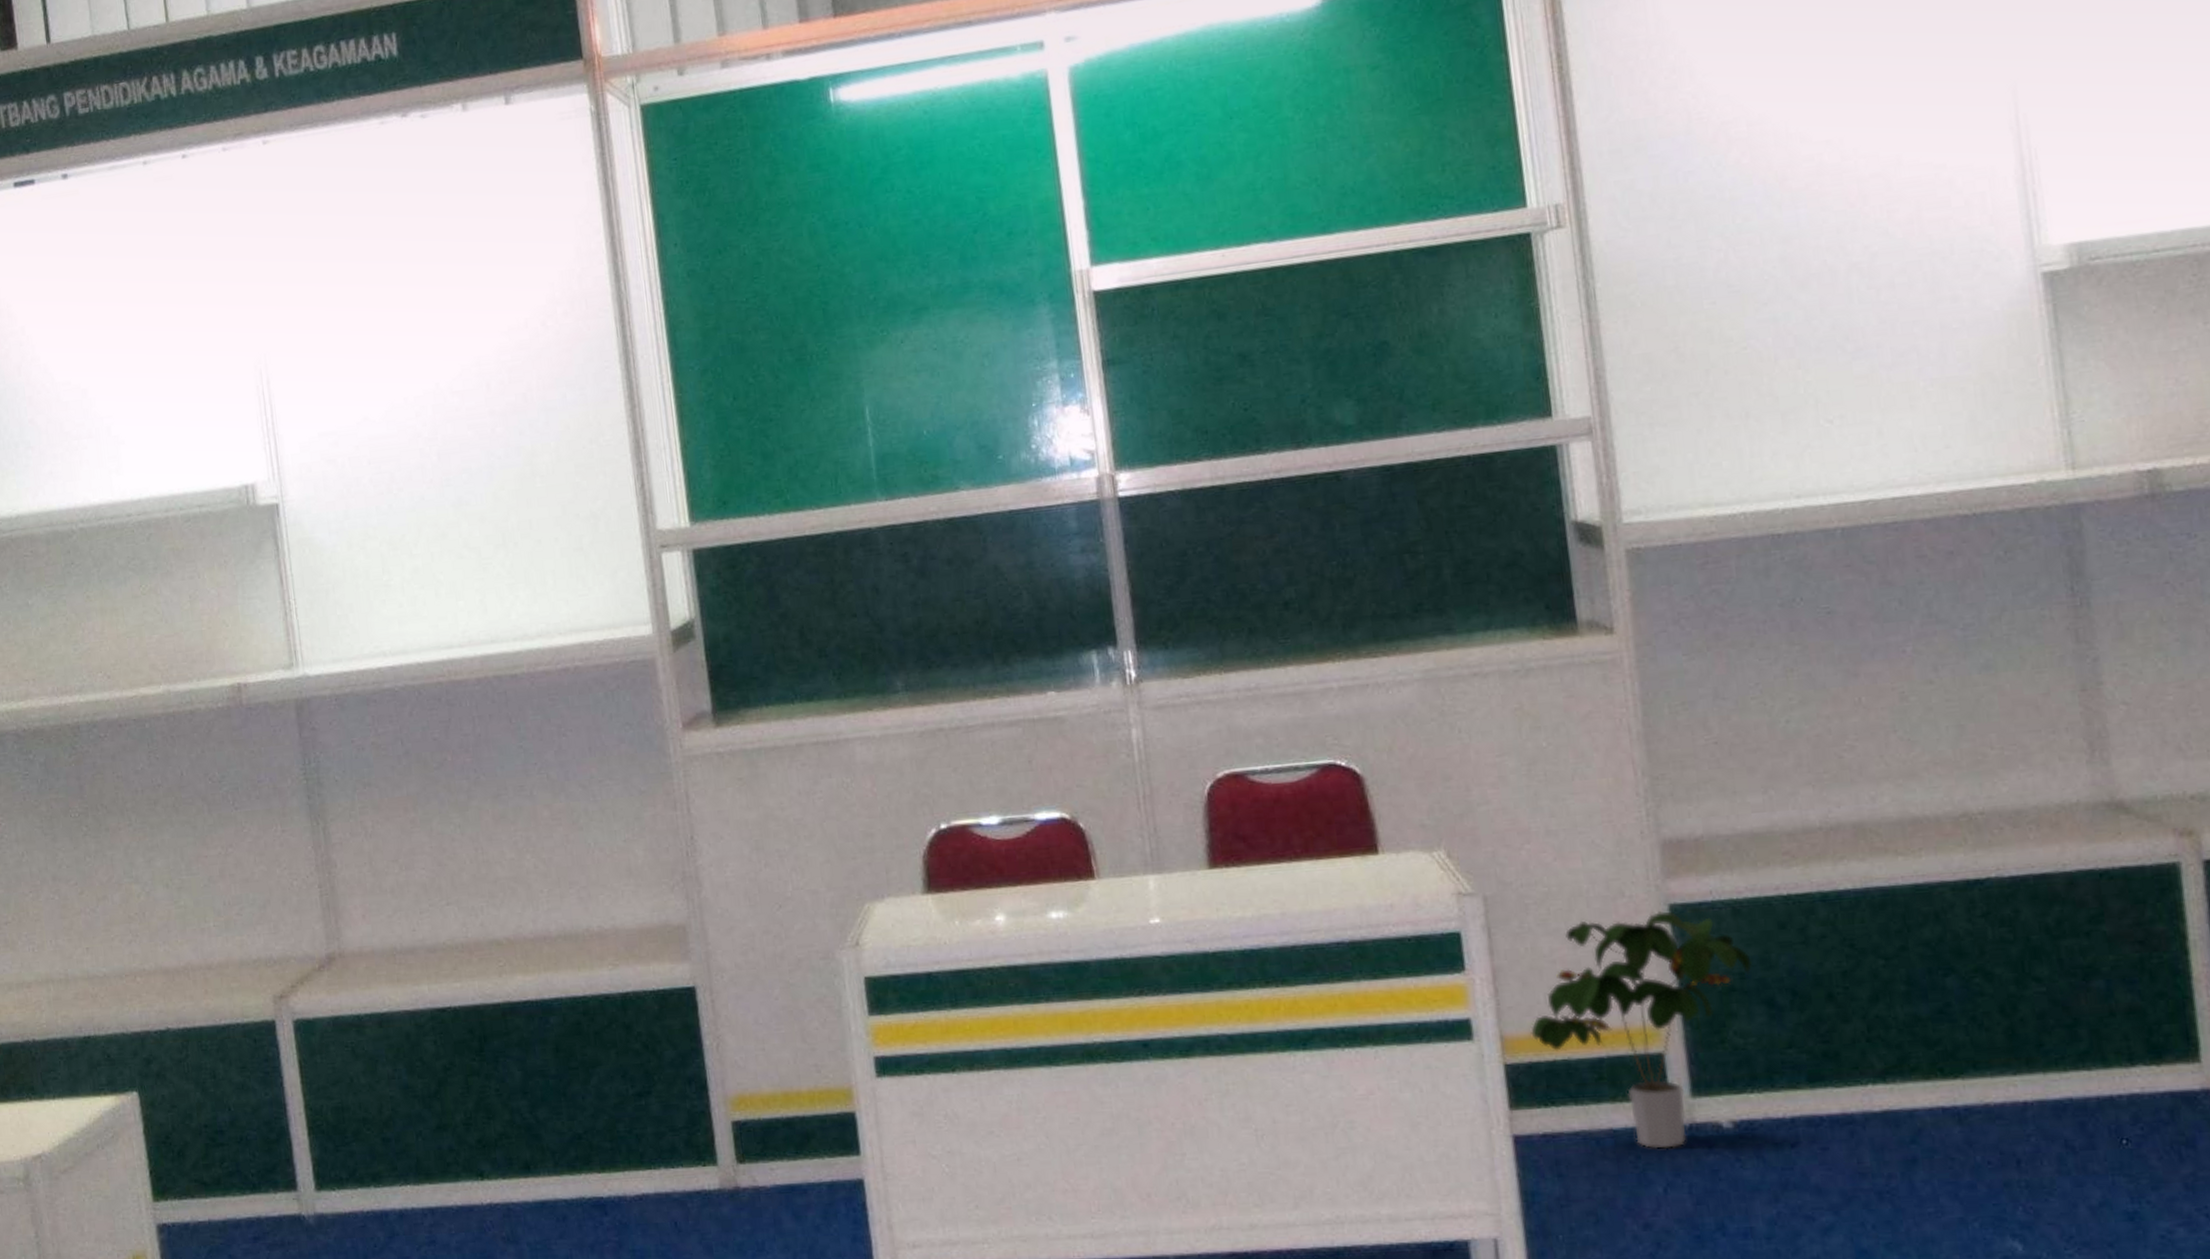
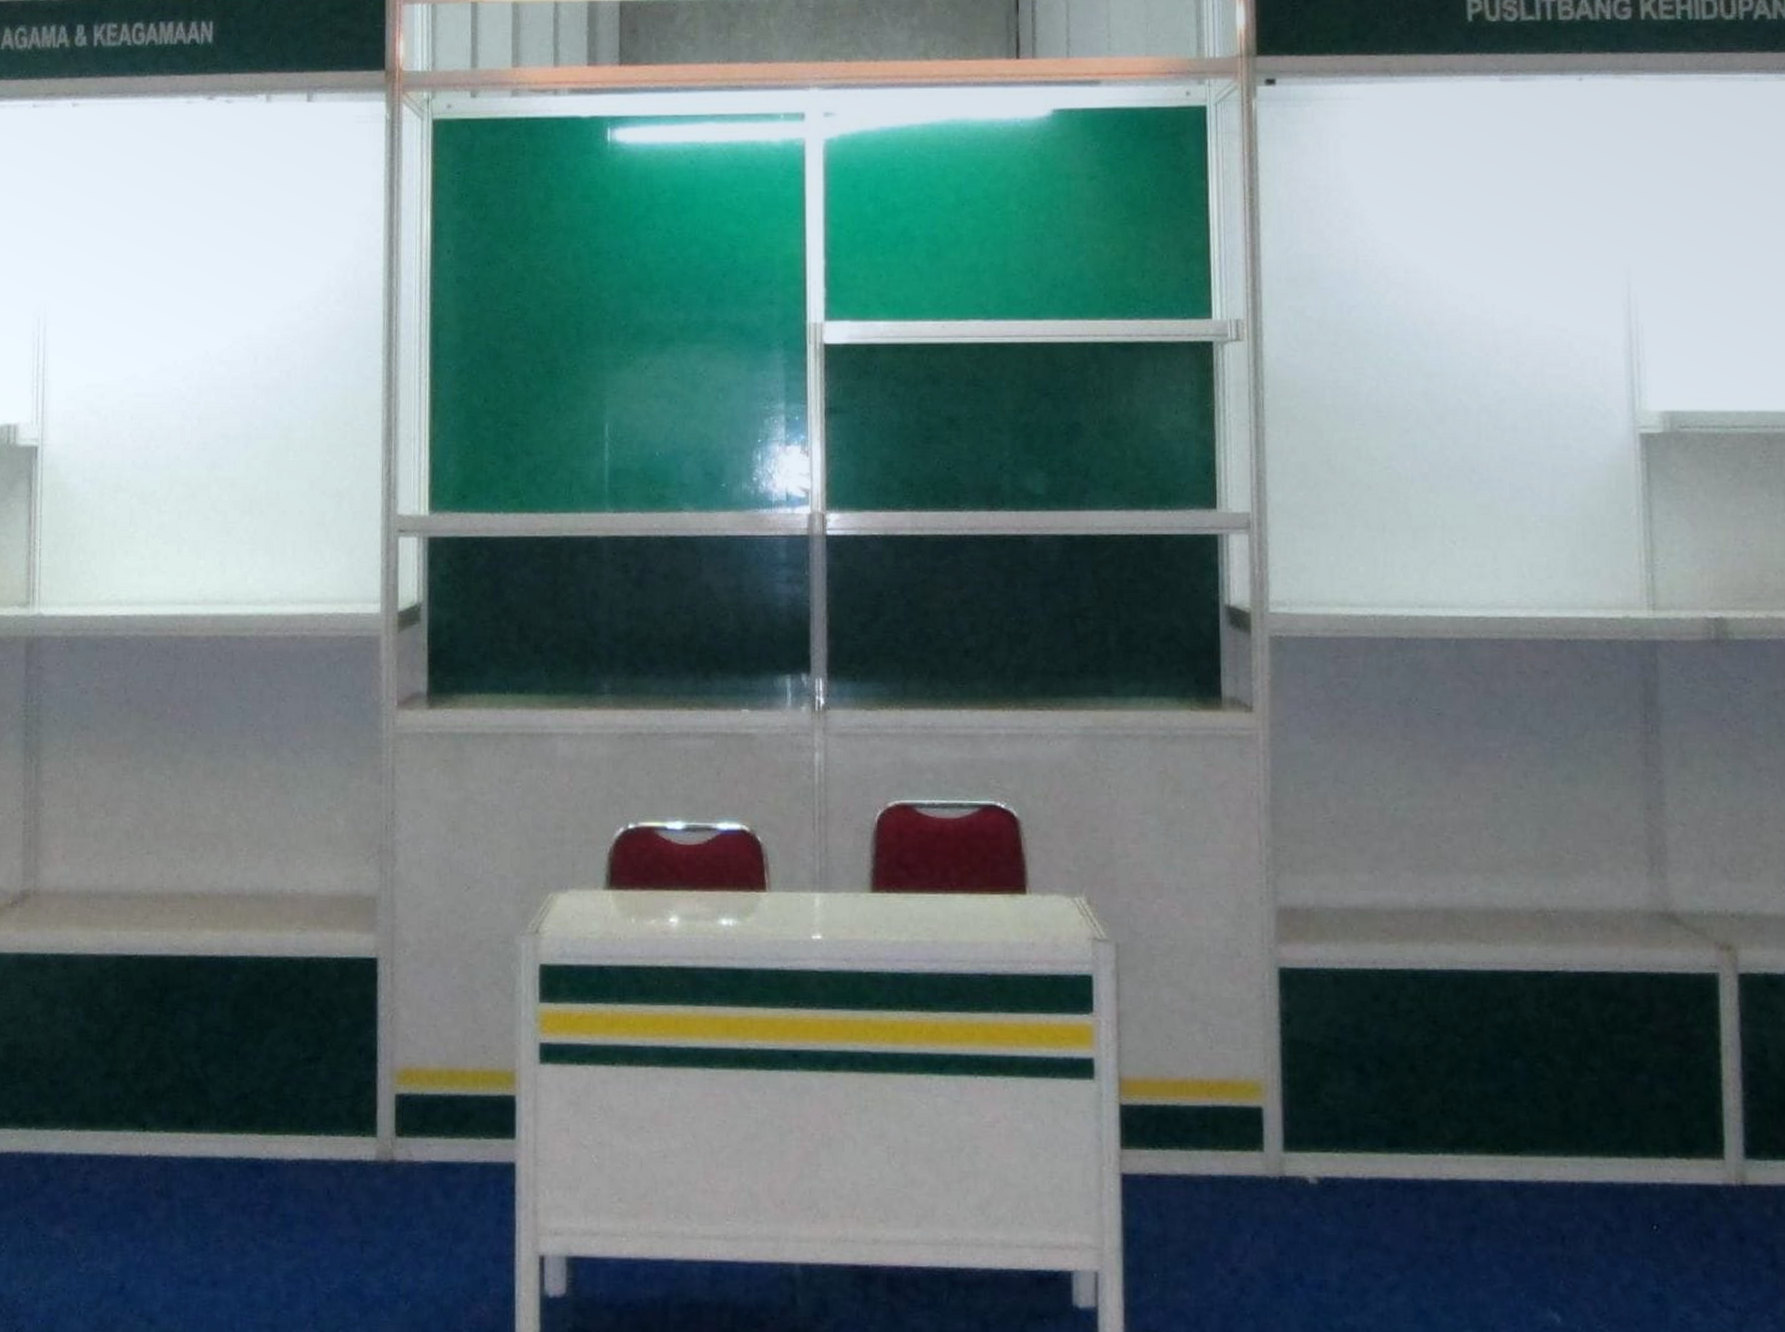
potted plant: present [1530,911,1753,1149] -> none [1146,974,1348,1199]

